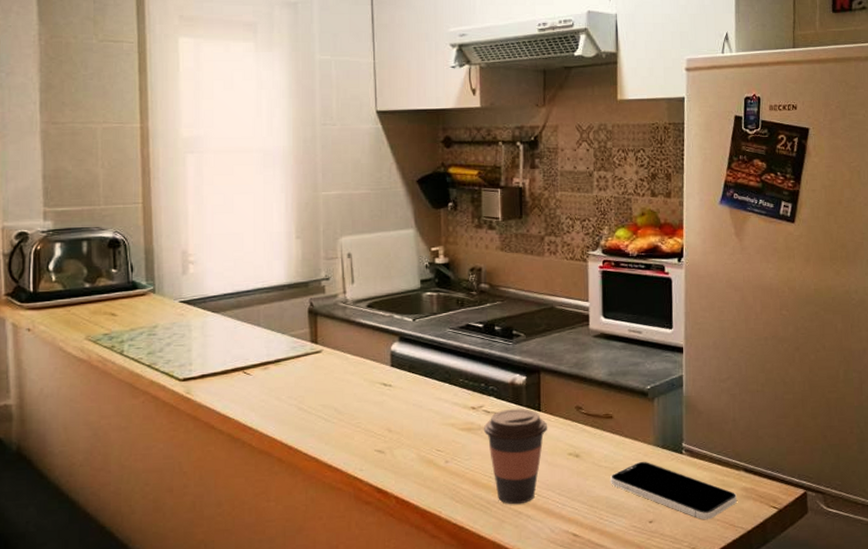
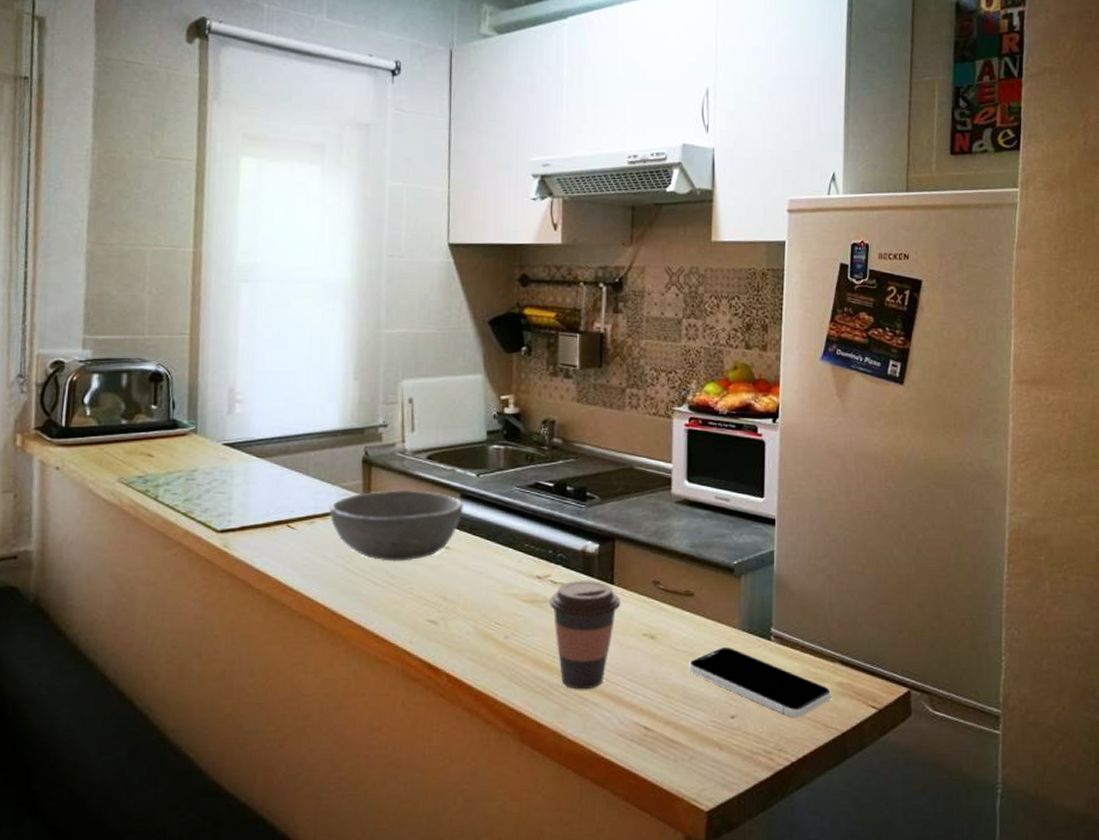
bowl: none [280,335,402,400] -> present [329,489,463,562]

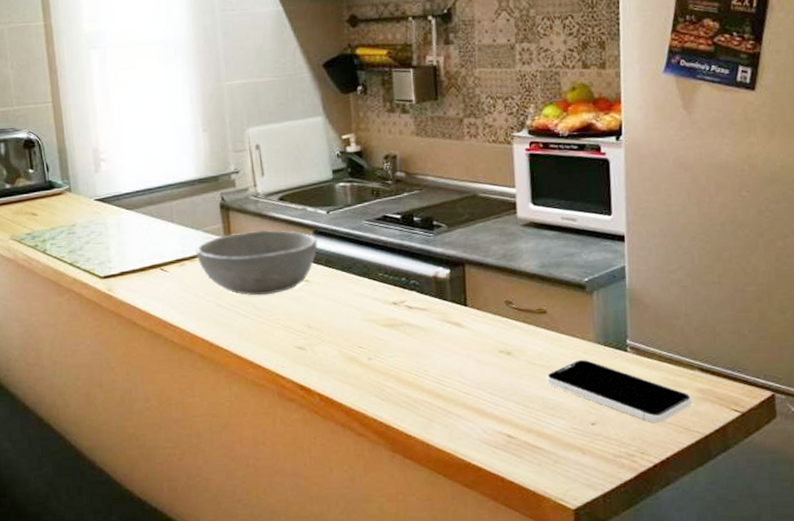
coffee cup: present [548,579,621,690] -> none [406,303,476,404]

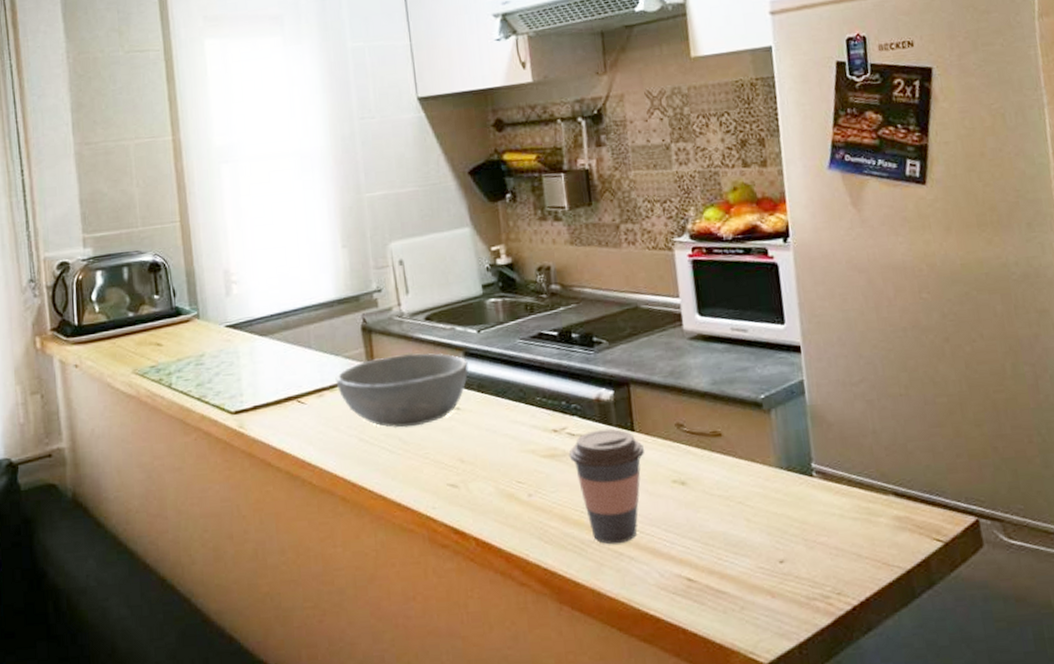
coffee cup: none [406,303,476,404] -> present [569,429,645,545]
smartphone: present [546,359,692,423] -> none [725,487,889,558]

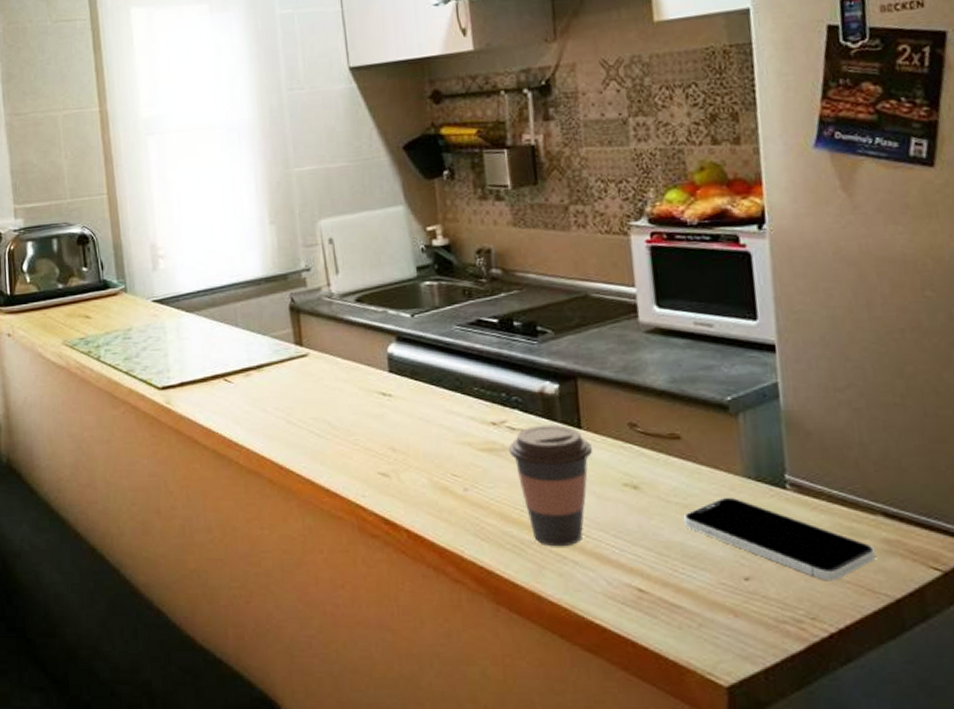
bowl: present [335,352,469,429] -> none [262,335,401,412]
smartphone: none [725,487,889,558] -> present [683,497,875,581]

